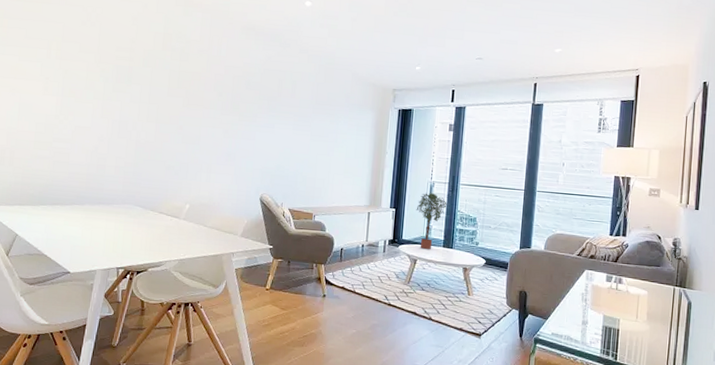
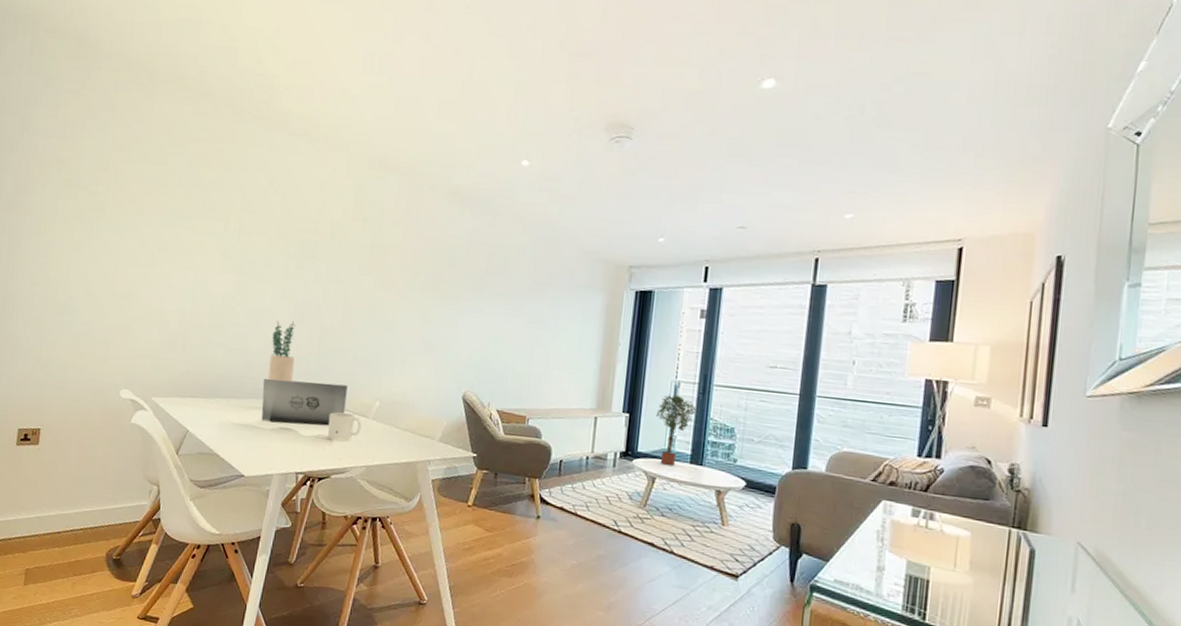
laptop: none [84,187,161,227] -> present [261,379,348,426]
vase: none [89,137,114,189] -> present [268,321,296,382]
mug: none [144,214,174,240] -> present [327,412,362,442]

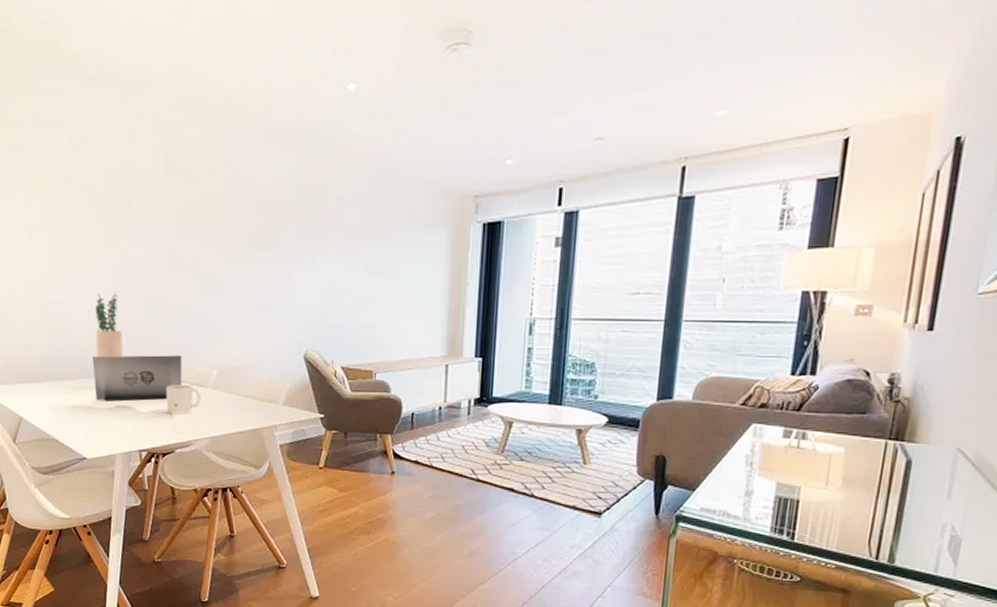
potted tree: present [656,394,696,467] -> none [510,333,554,409]

